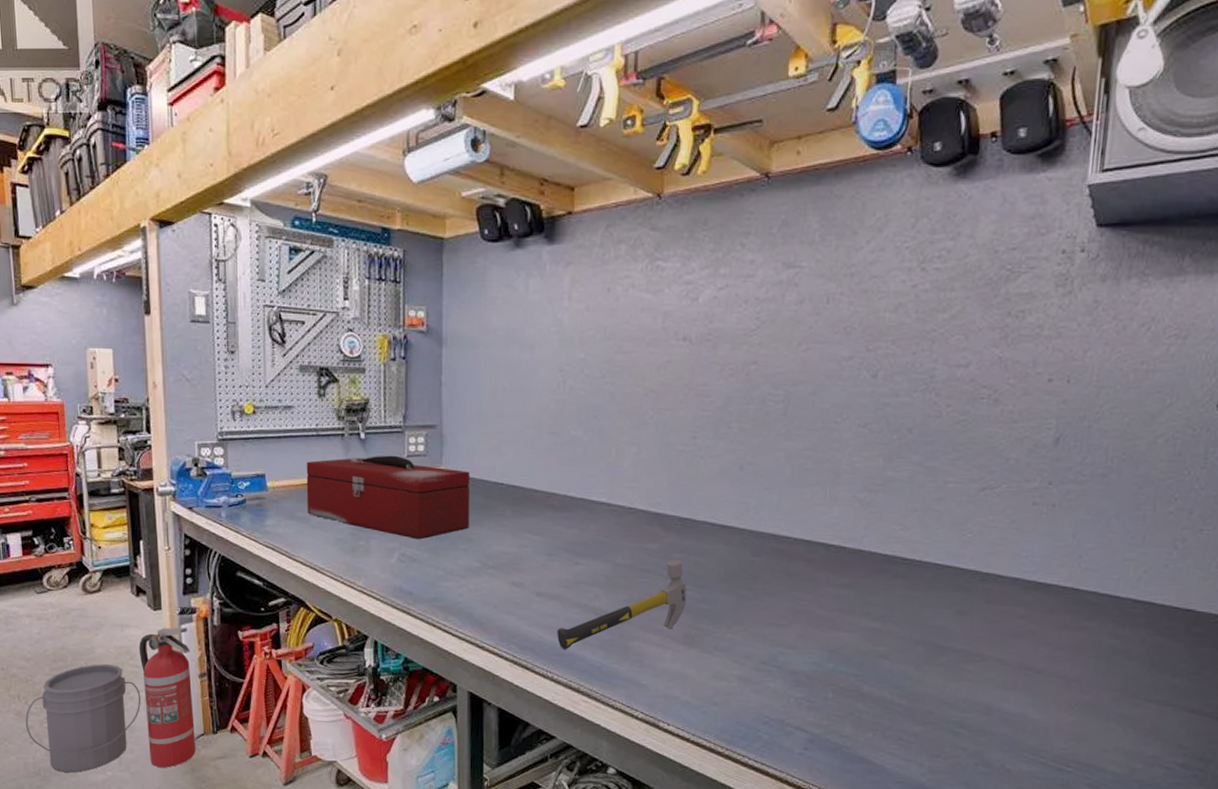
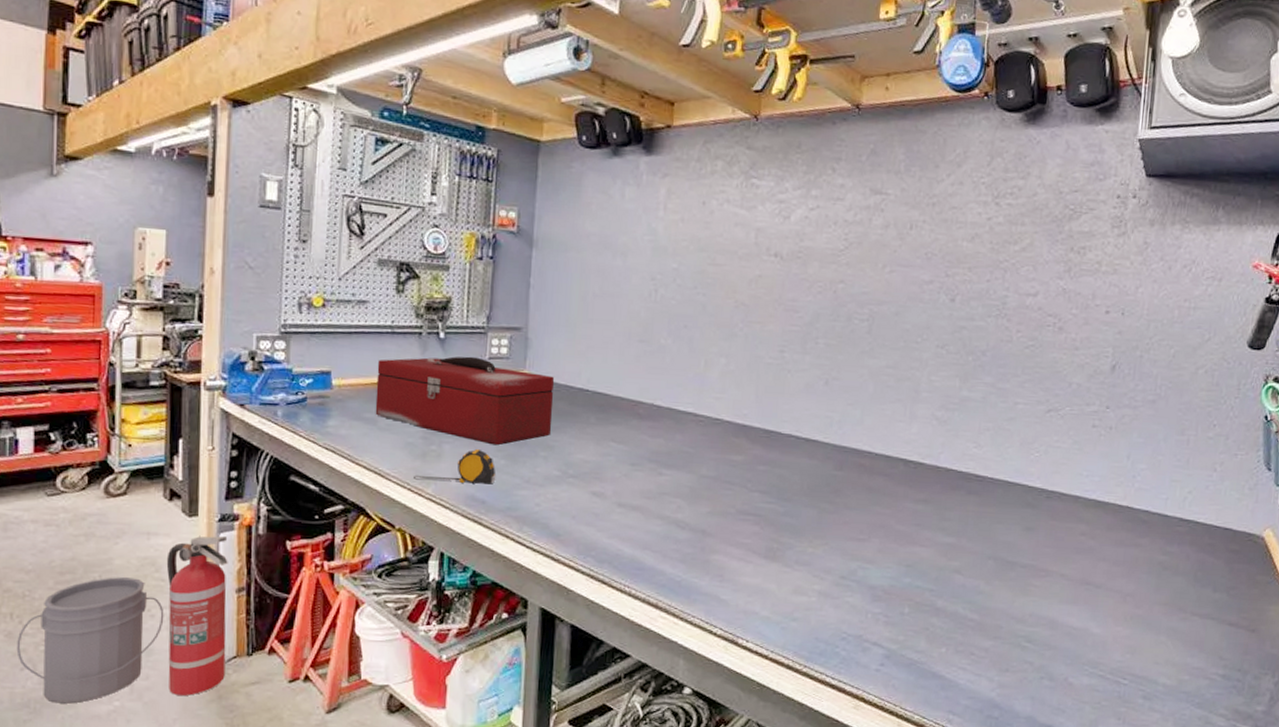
tape measure: none [346,543,421,577] -> present [414,448,496,484]
claw hammer: present [557,559,687,650] -> none [637,472,771,563]

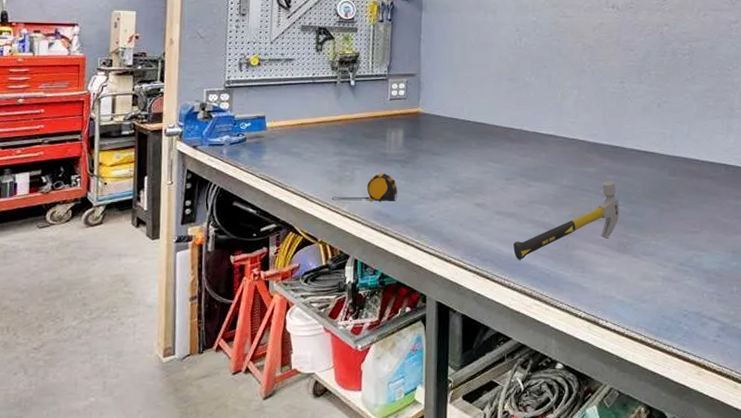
bucket: present [16,576,164,704] -> none [11,291,132,401]
fire extinguisher: present [166,536,228,696] -> none [133,255,184,390]
toolbox: present [375,356,555,446] -> none [300,99,443,169]
claw hammer: none [637,472,771,563] -> present [513,180,620,260]

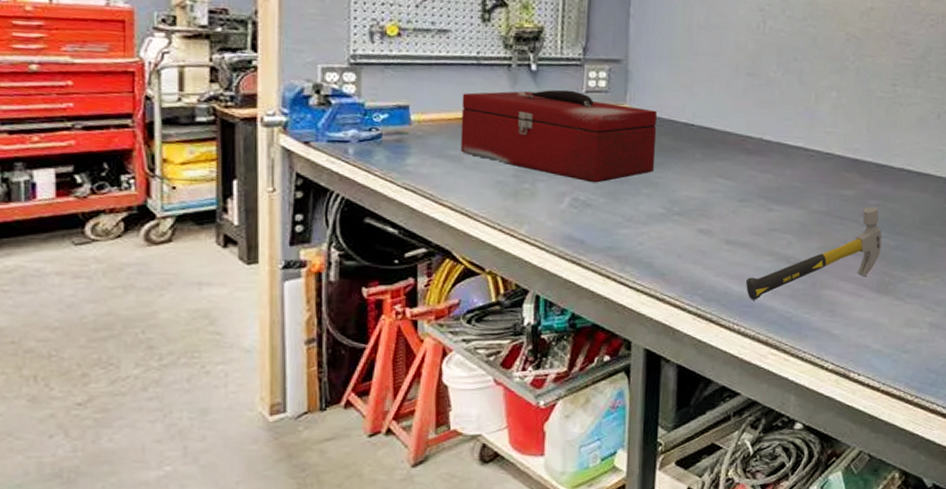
toolbox: none [300,99,443,169] -> present [460,89,658,183]
tape measure: present [332,172,398,201] -> none [505,186,596,224]

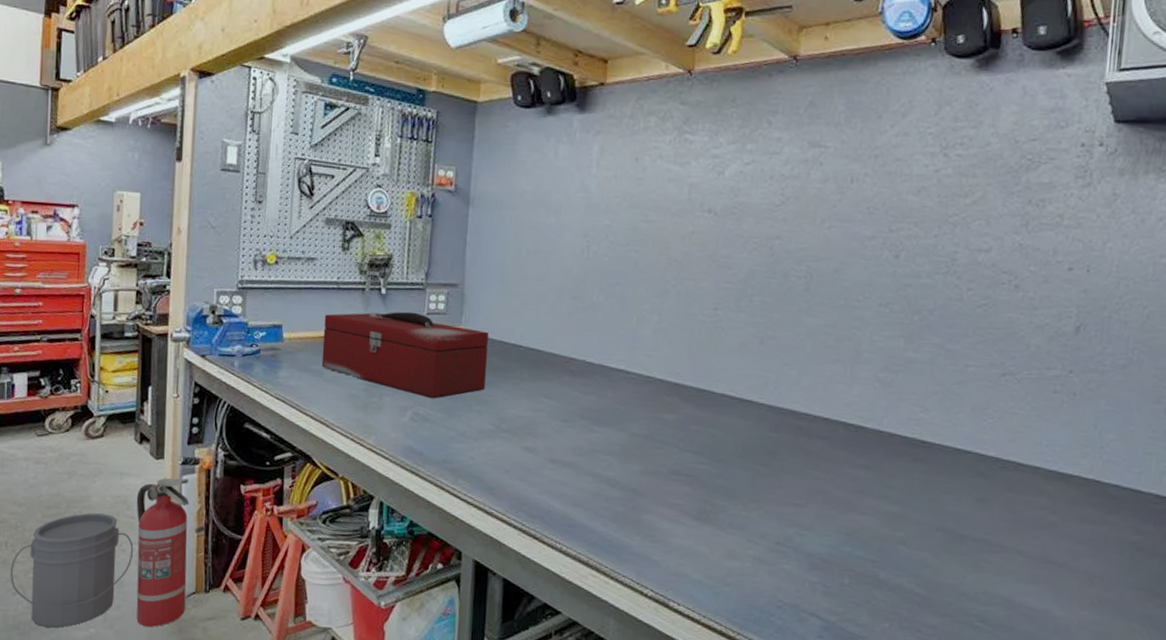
bucket: none [43,331,222,471] -> present [10,512,134,628]
fire extinguisher: none [222,284,295,456] -> present [136,478,190,627]
claw hammer: present [746,206,883,300] -> none [568,431,703,520]

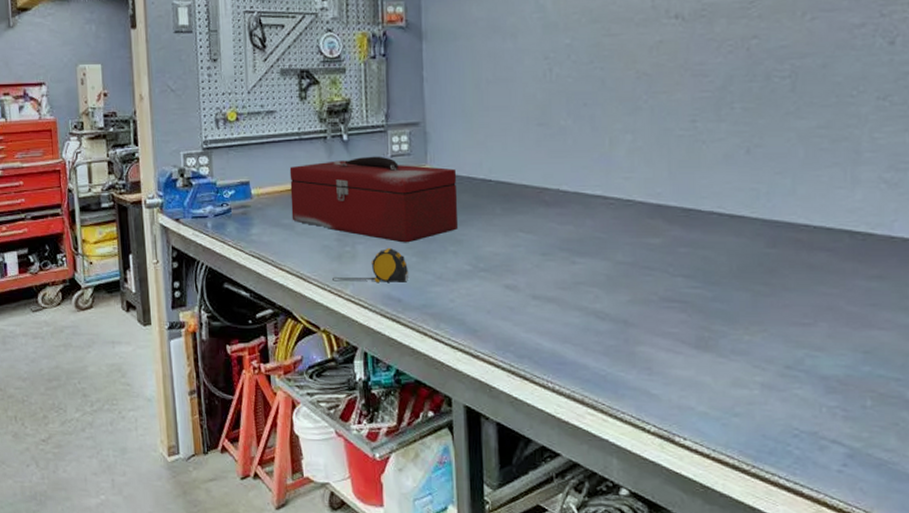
bucket: present [10,512,134,628] -> none [21,382,133,497]
fire extinguisher: present [136,478,190,627] -> none [129,343,187,491]
tape measure: none [356,401,433,437] -> present [333,247,409,282]

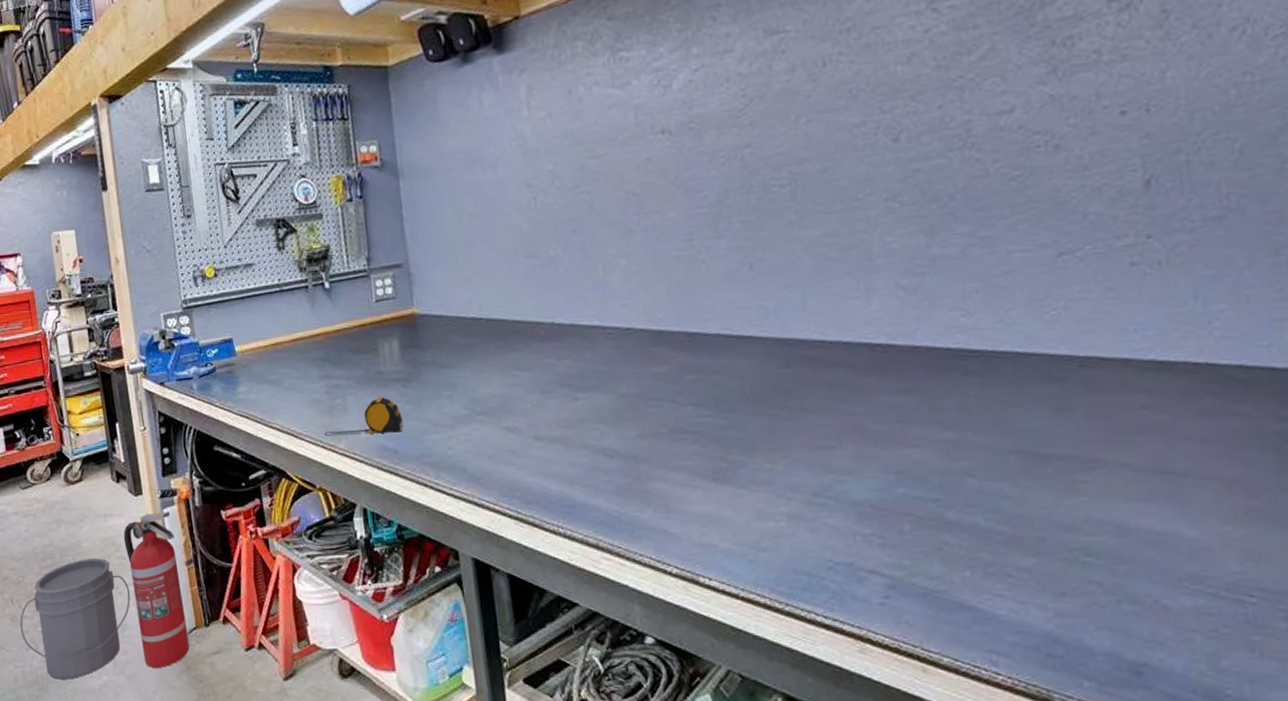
bucket: none [21,382,133,497] -> present [19,557,131,679]
fire extinguisher: none [129,343,187,491] -> present [123,512,190,668]
toolbox: present [289,156,458,243] -> none [272,301,451,391]

